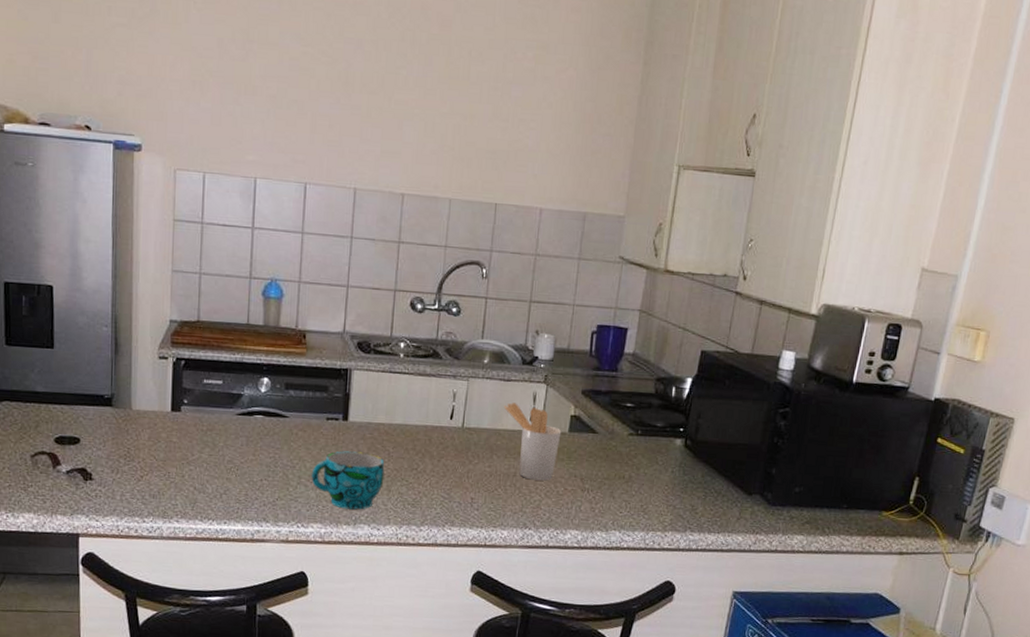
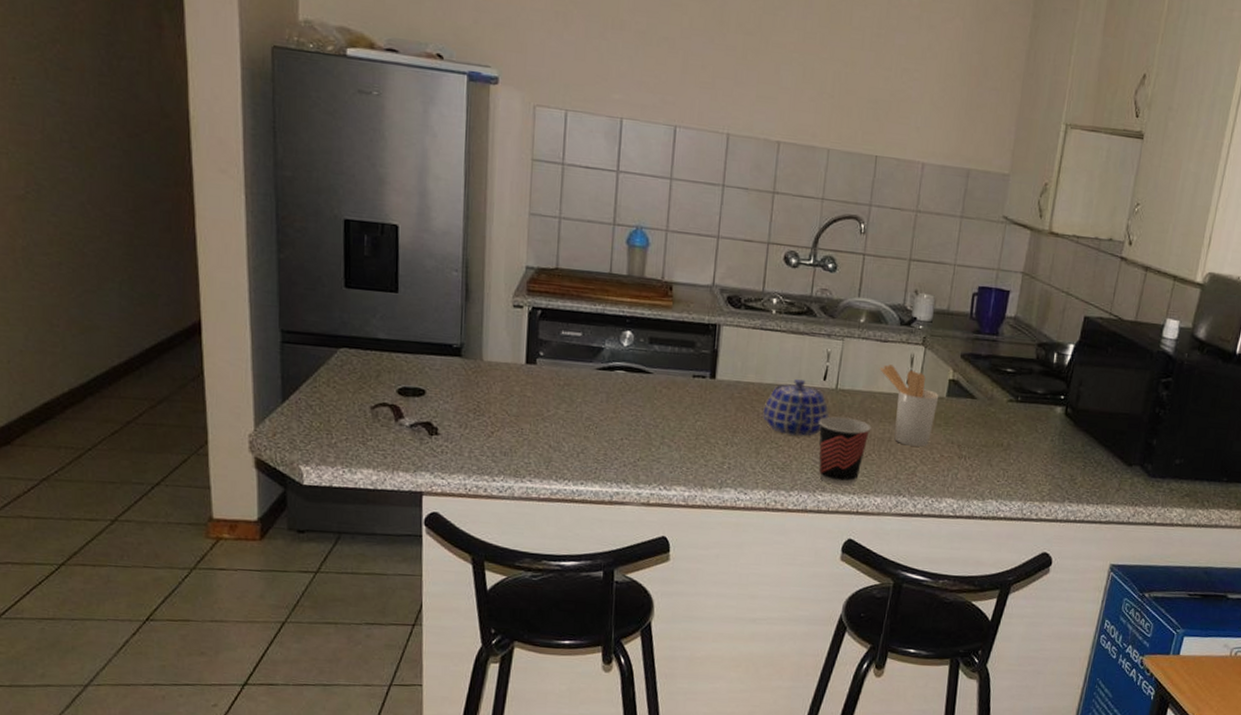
cup: present [311,451,385,510] -> none [675,410,754,473]
teapot: none [393,419,456,473] -> present [763,379,829,436]
cup: none [446,453,497,520] -> present [818,416,872,486]

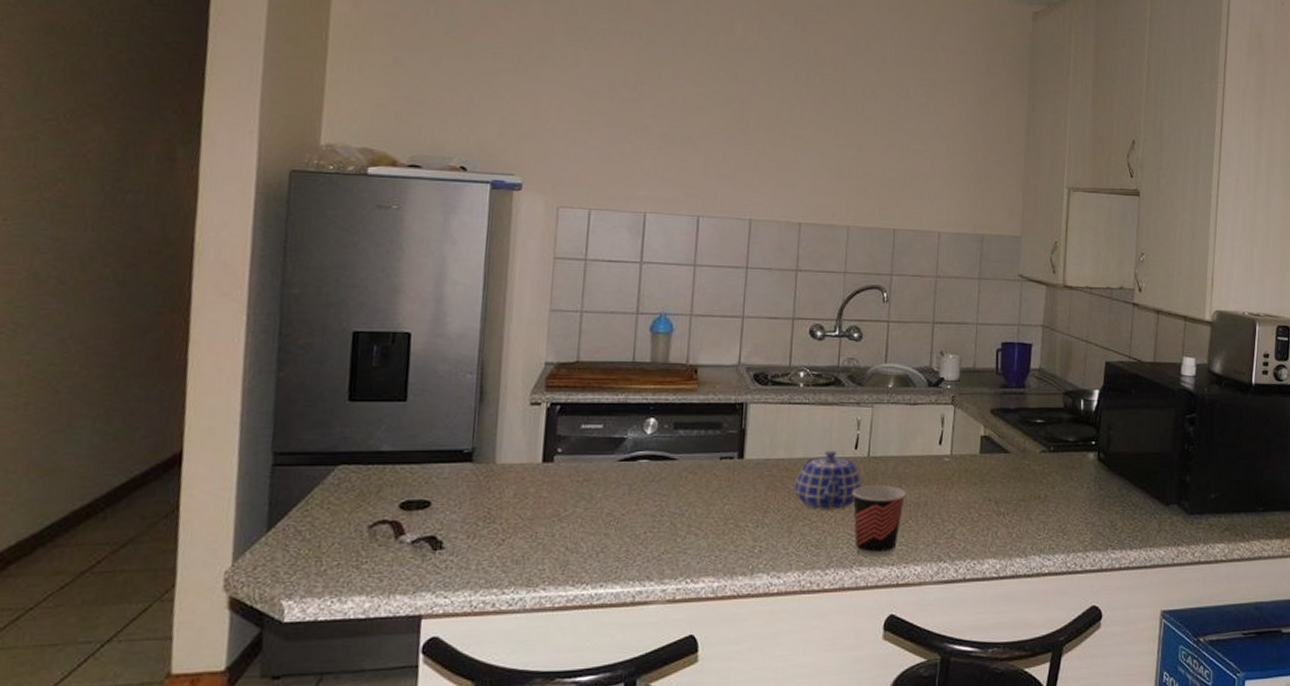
utensil holder: present [880,364,939,447] -> none [911,427,972,508]

